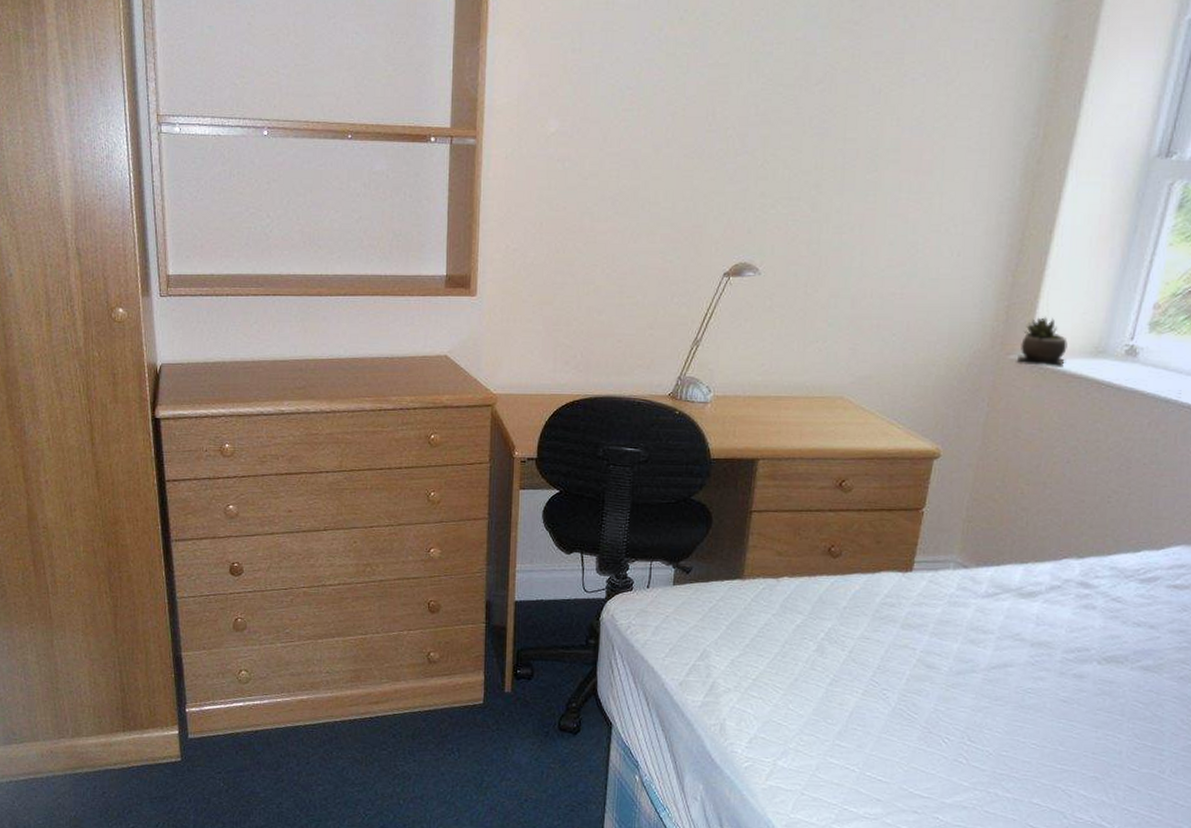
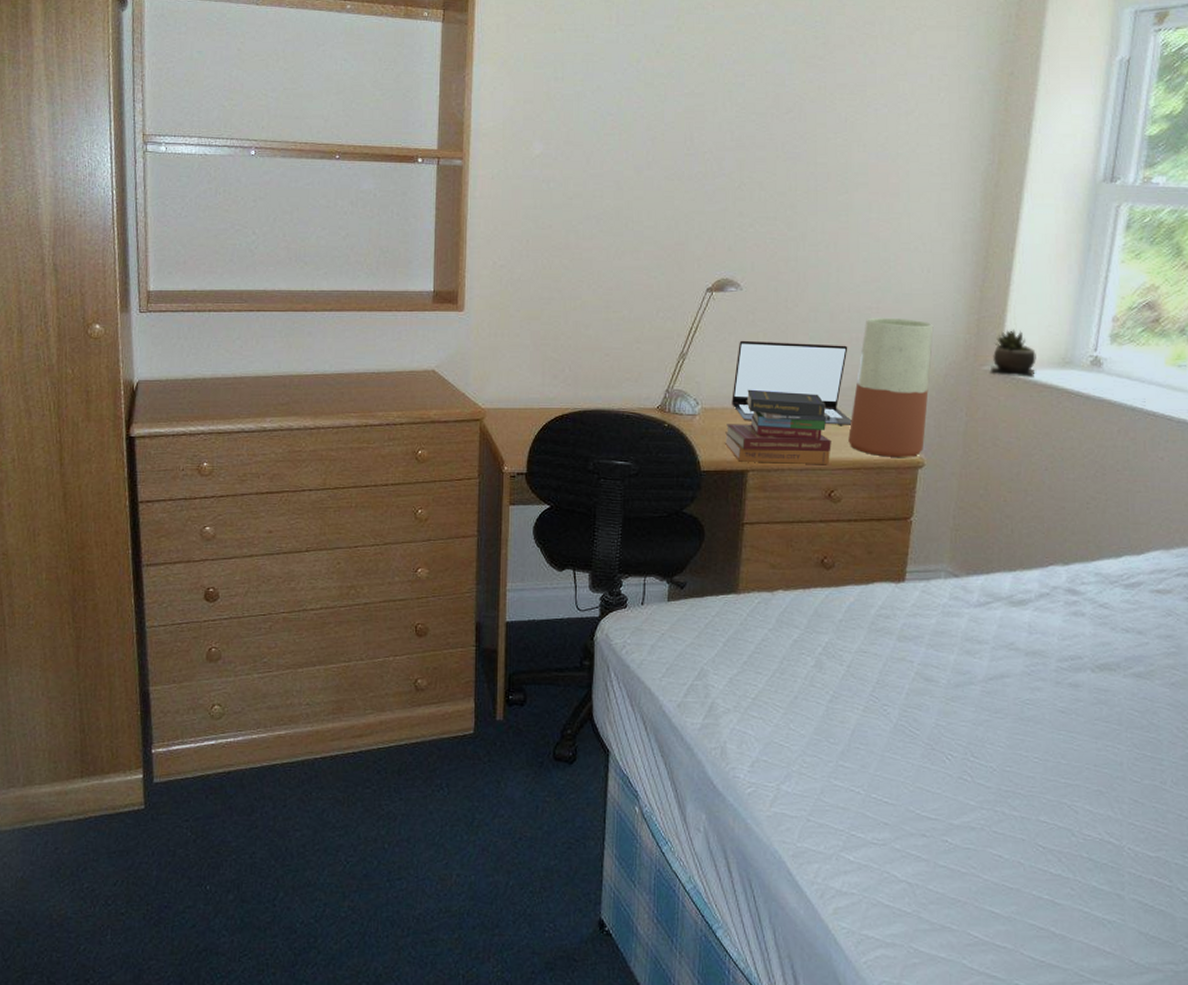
books: none [735,377,846,455] -> present [724,389,831,465]
laptop: none [745,327,868,415] -> present [732,340,852,425]
vase: none [863,303,960,448] -> present [848,317,934,457]

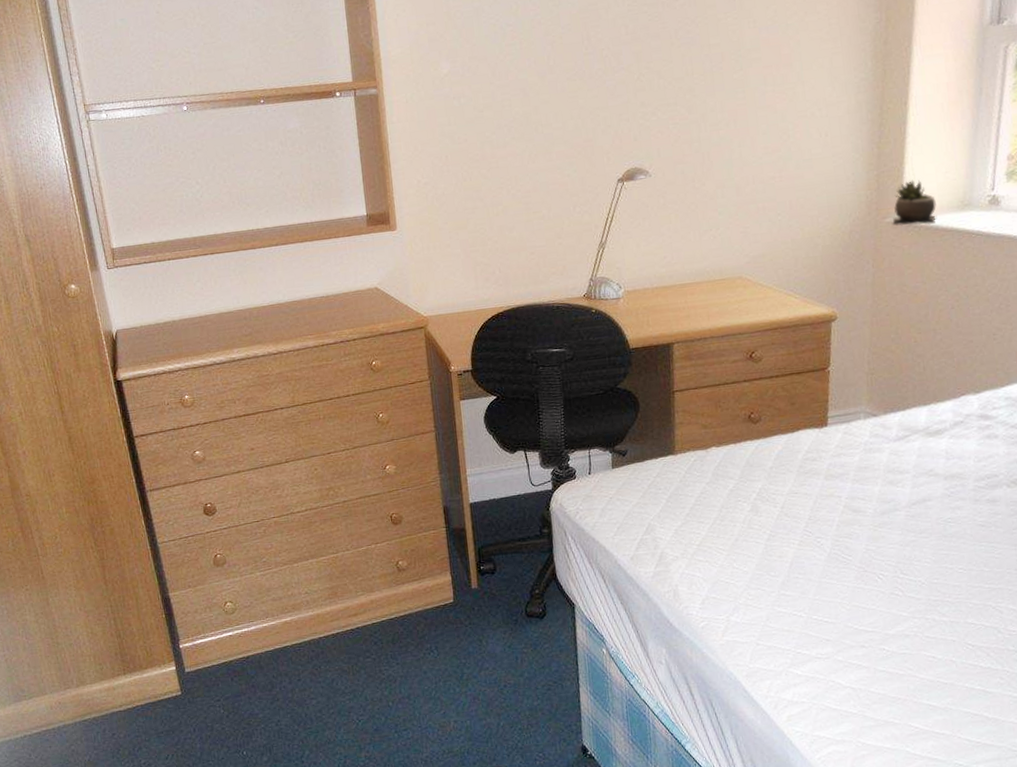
books: present [724,389,831,465] -> none [648,264,749,336]
laptop: present [732,340,852,425] -> none [651,215,766,298]
vase: present [848,317,934,457] -> none [763,183,836,315]

